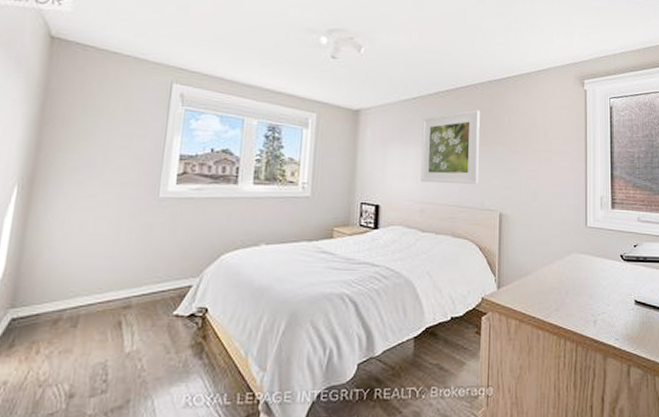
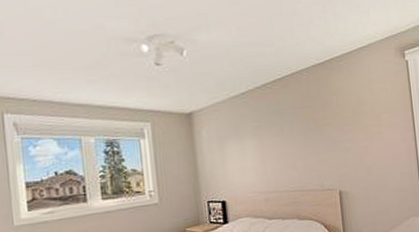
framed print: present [420,110,480,184] -> none [254,95,315,174]

